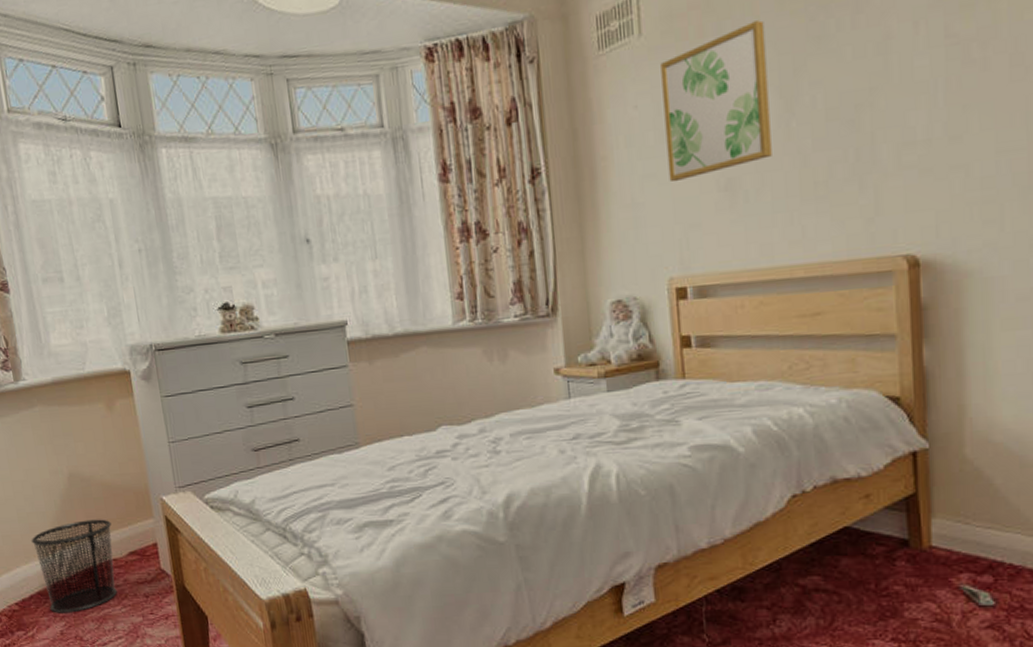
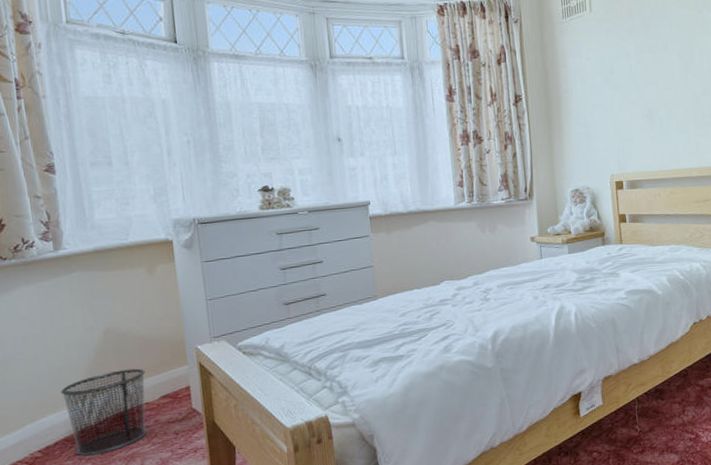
wall art: present [660,20,772,182] -> none [604,9,677,110]

